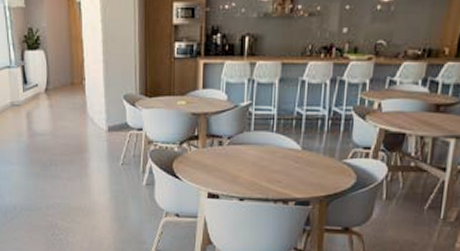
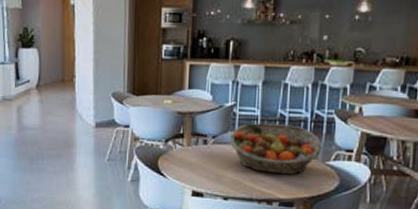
fruit basket: none [244,122,340,174] -> present [229,123,322,175]

